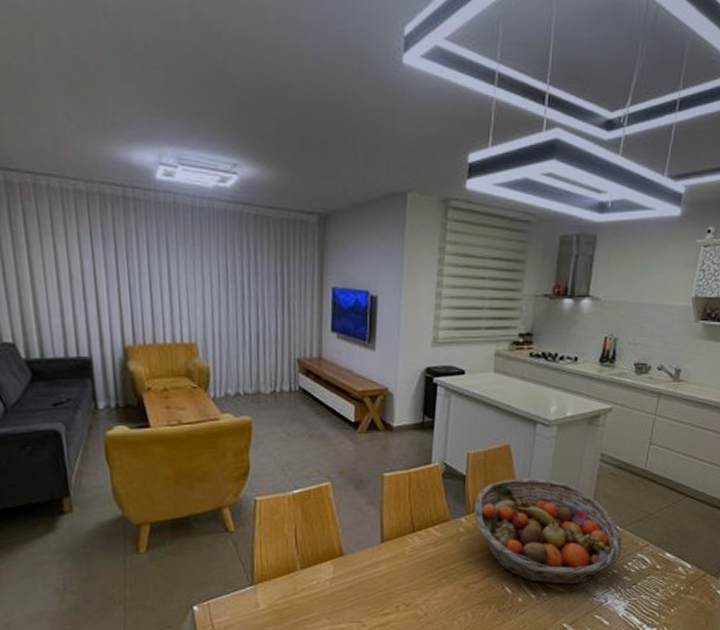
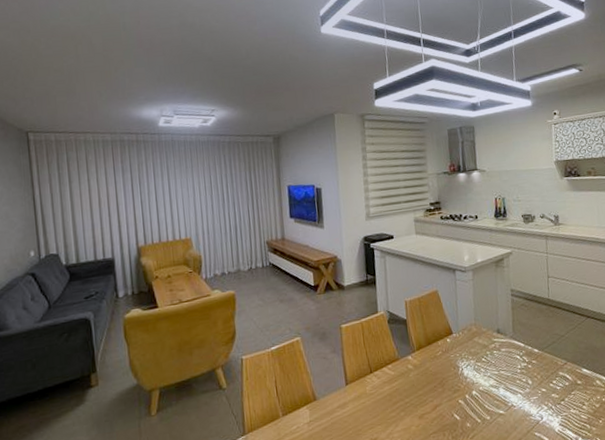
fruit basket: present [473,478,622,585] -> none [417,315,546,409]

